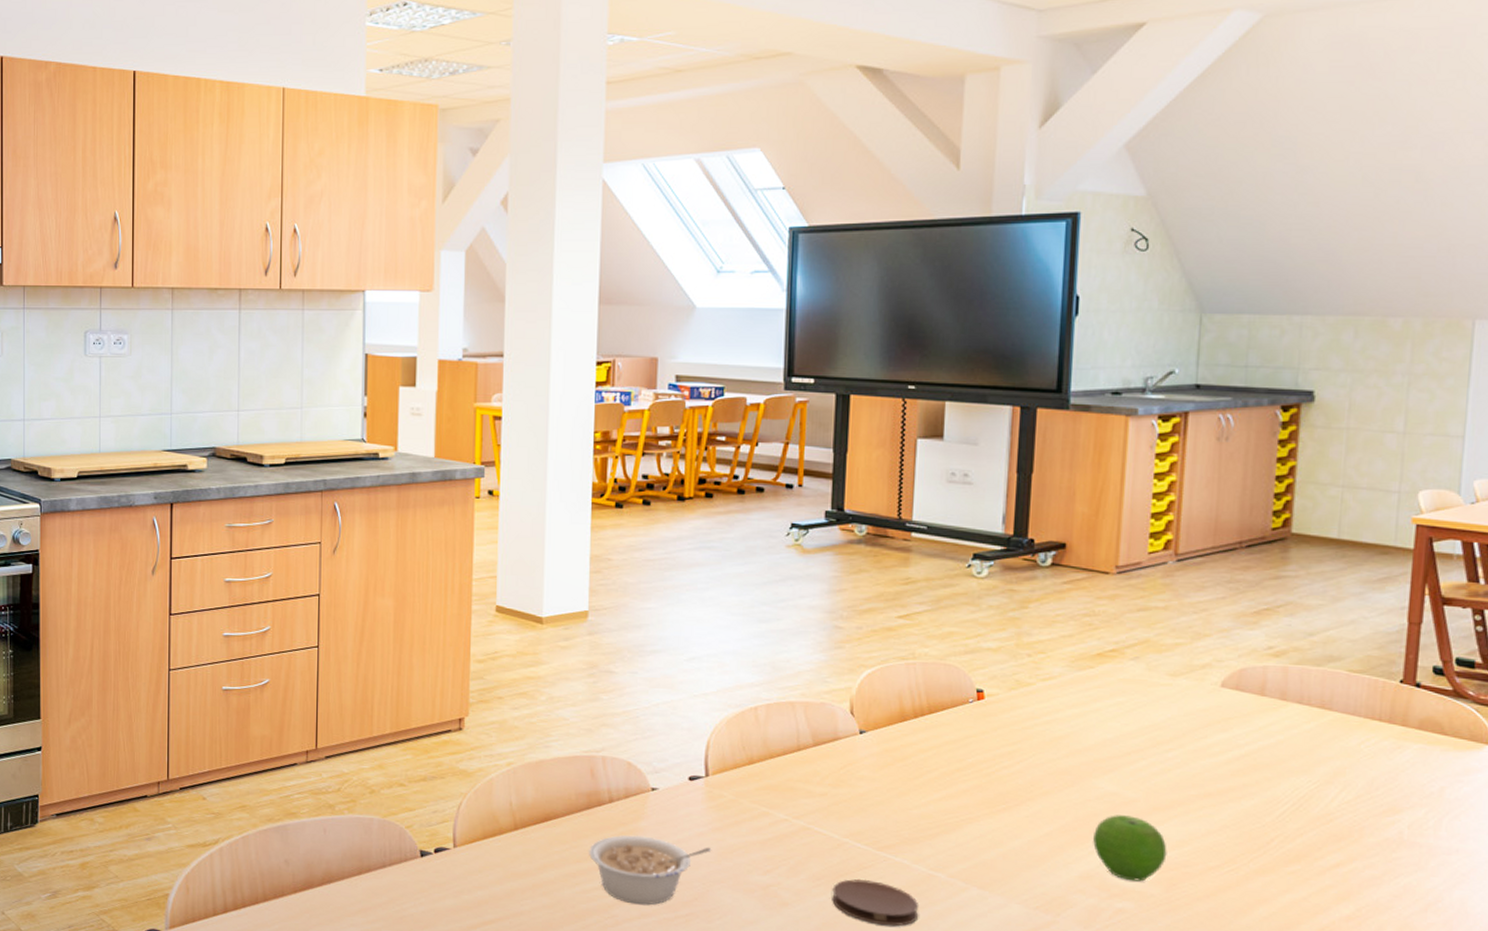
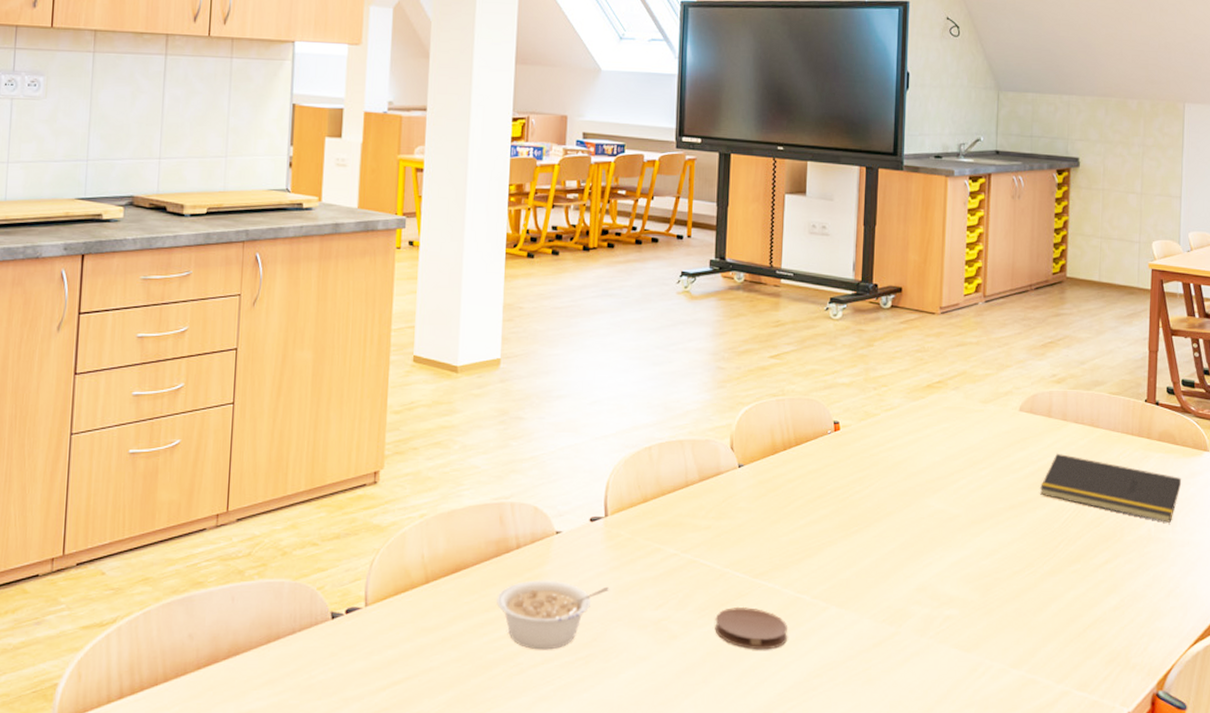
fruit: present [1093,815,1167,882] -> none [926,530,983,589]
notepad: none [1246,737,1451,826] -> present [1039,453,1182,523]

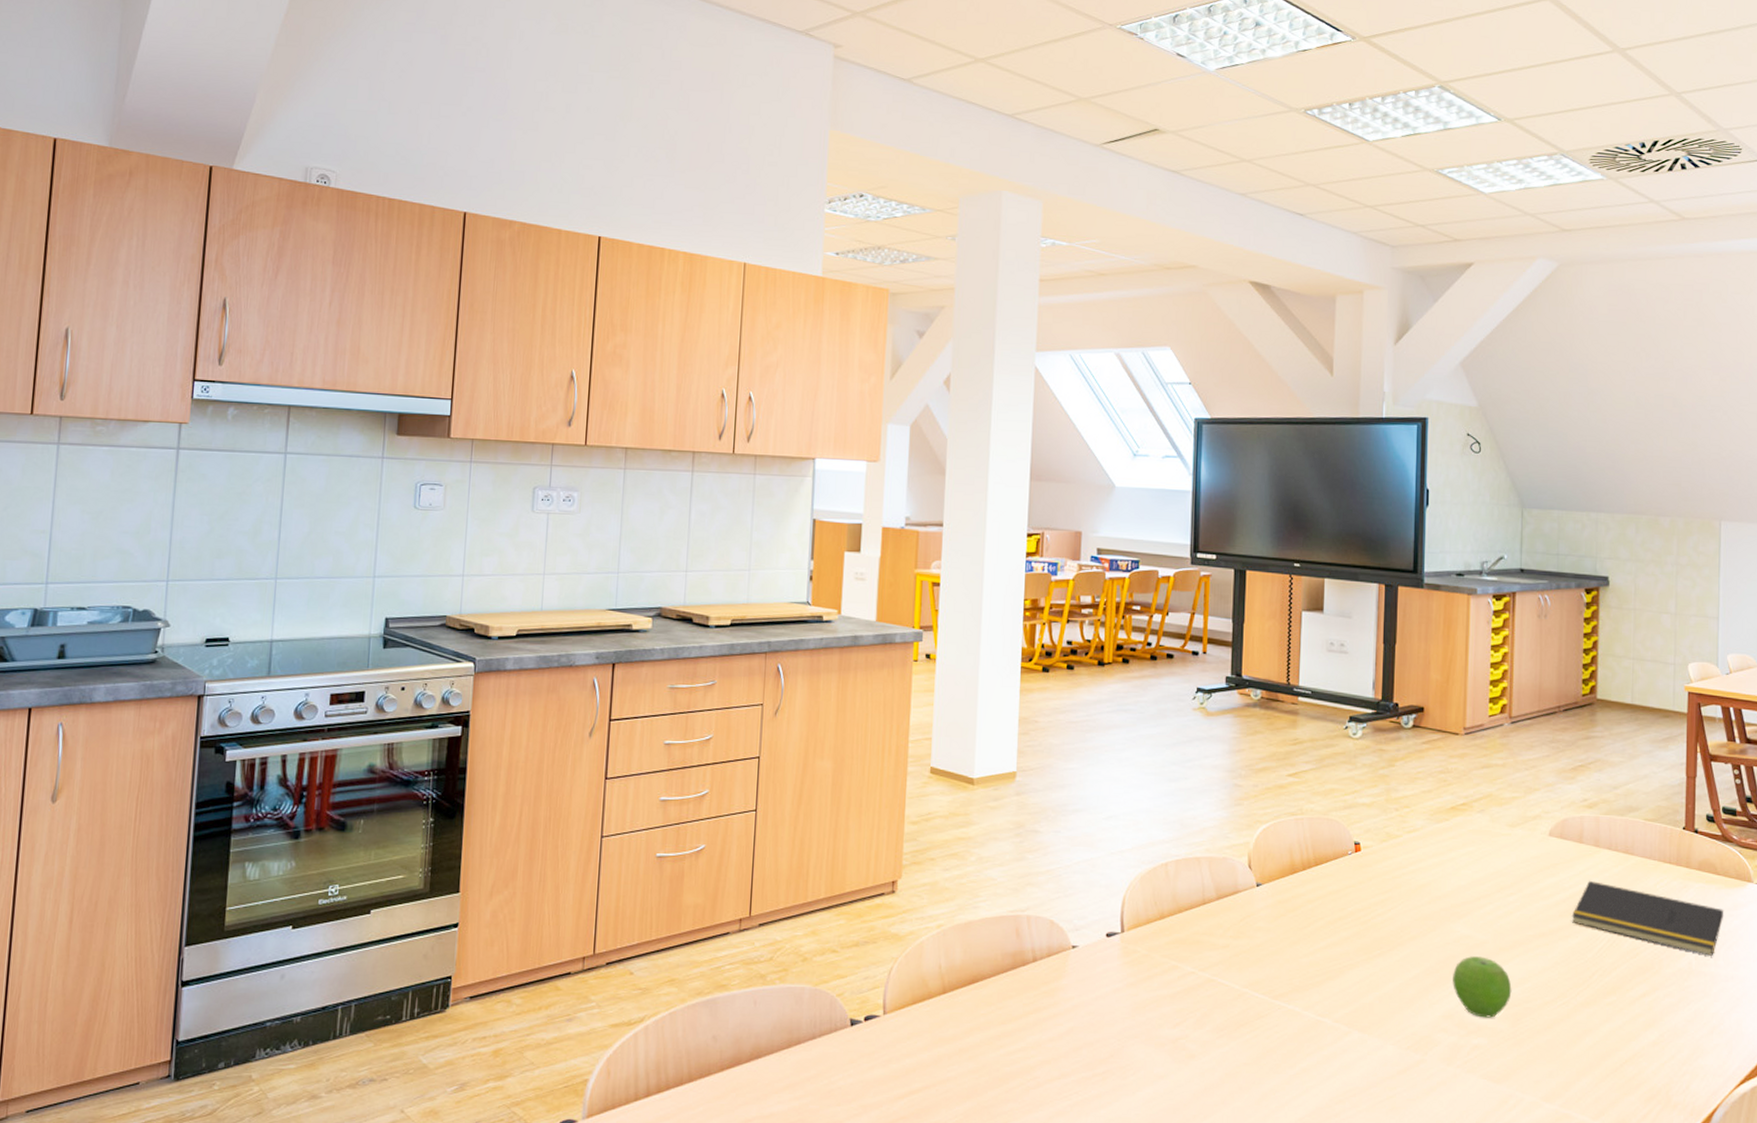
legume: present [497,580,610,650] -> none [1013,994,1127,1065]
coaster: present [715,606,787,650] -> none [1233,1027,1308,1073]
fruit: none [926,530,983,589] -> present [1453,956,1512,1018]

